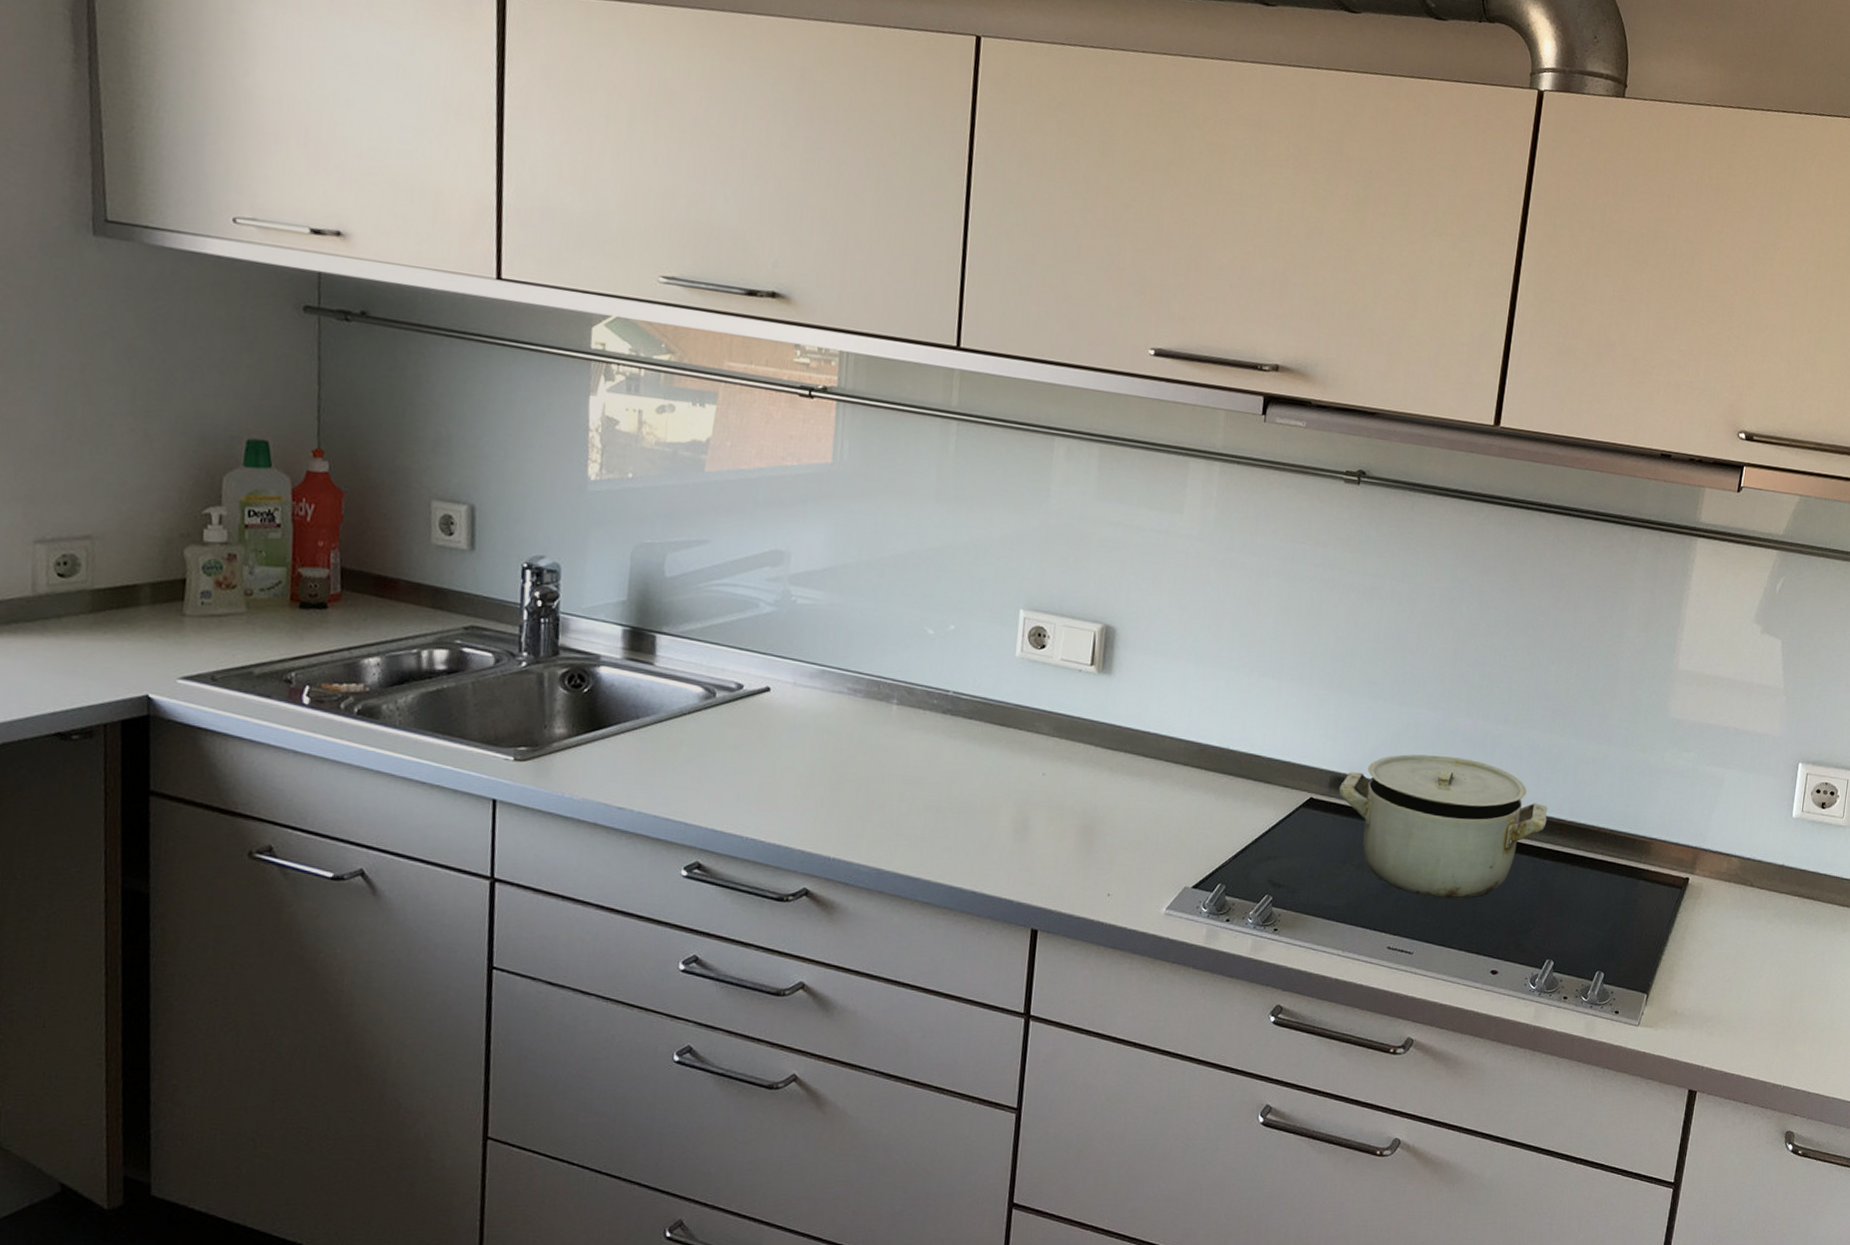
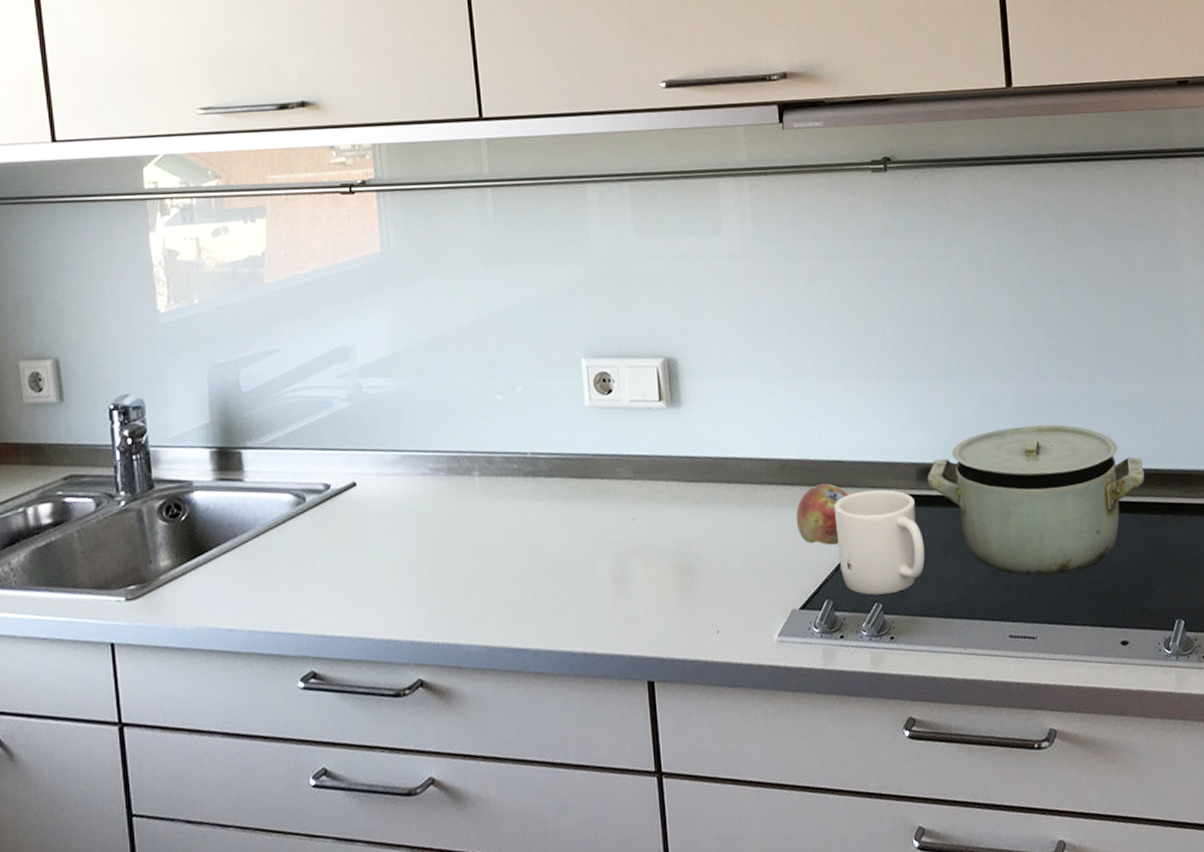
fruit: none [1204,774,1260,834] -> present [796,483,849,545]
mug: none [1238,788,1325,889] -> present [833,489,926,596]

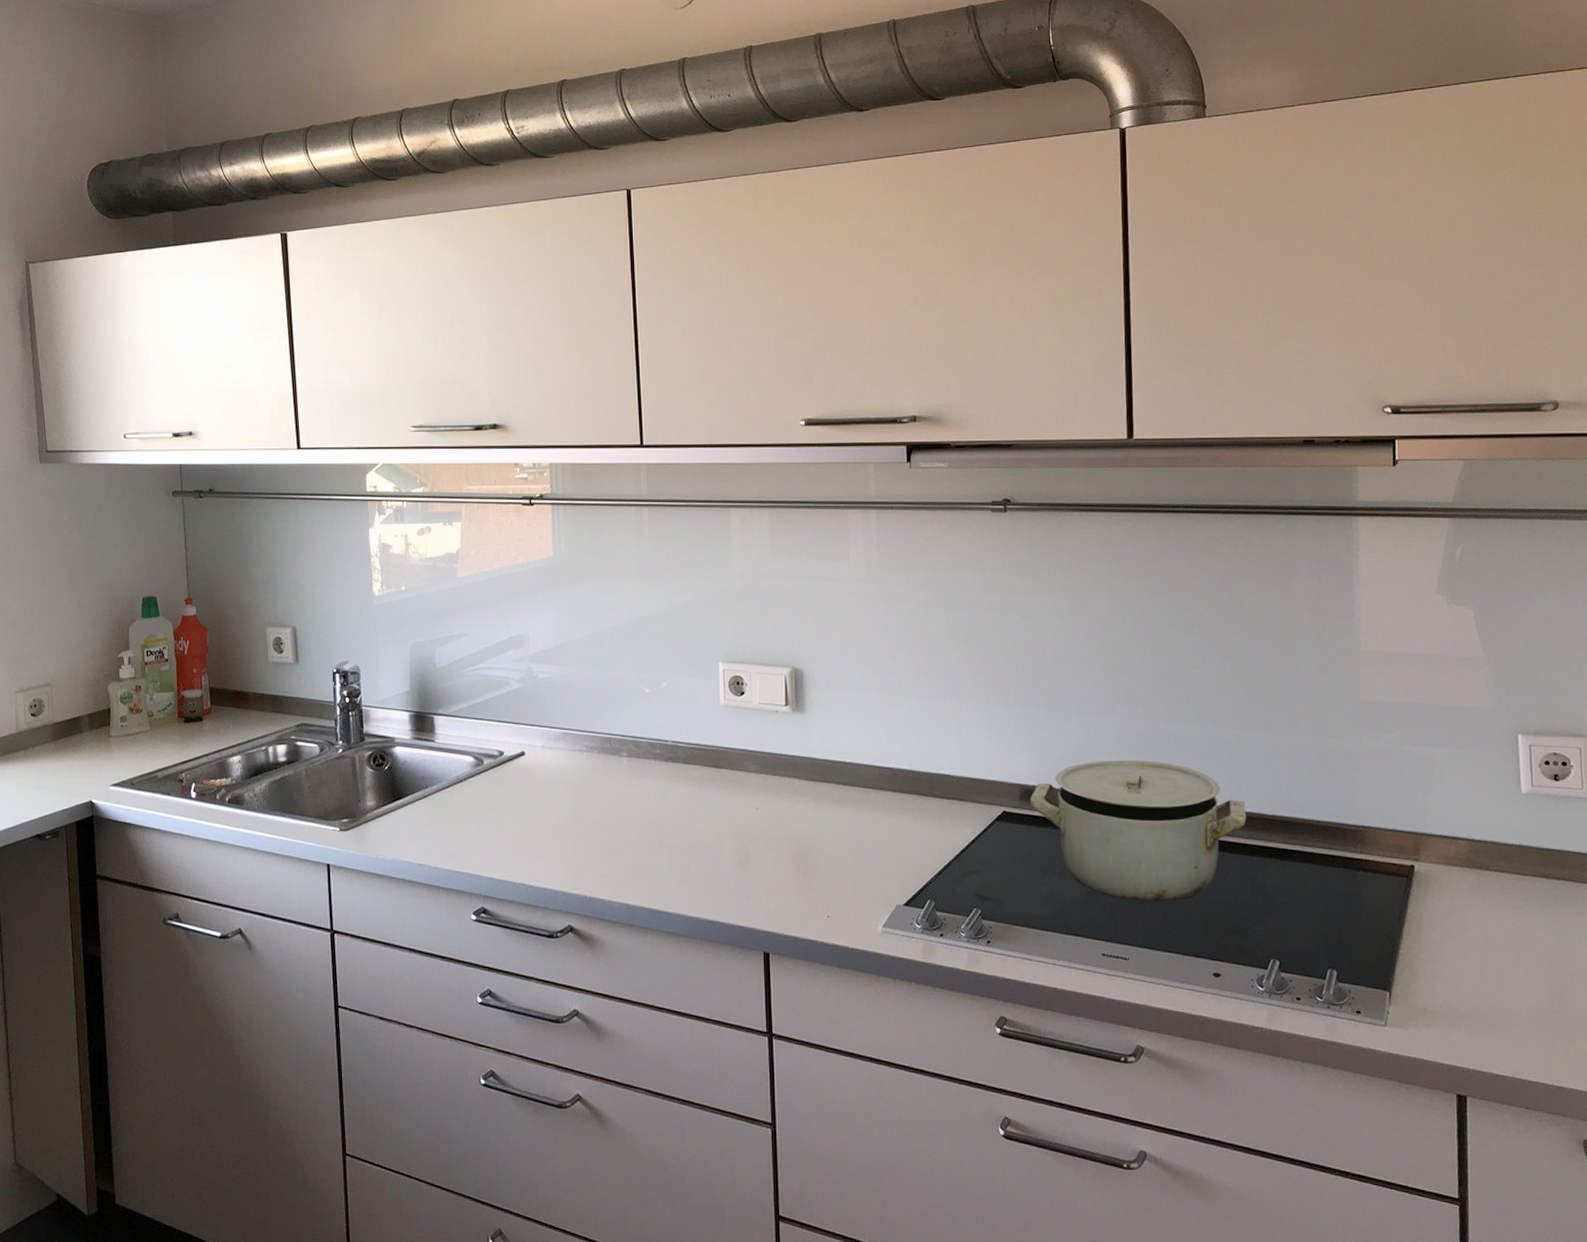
fruit: present [796,483,849,545] -> none [904,795,954,851]
mug: present [833,489,926,596] -> none [940,805,1025,901]

